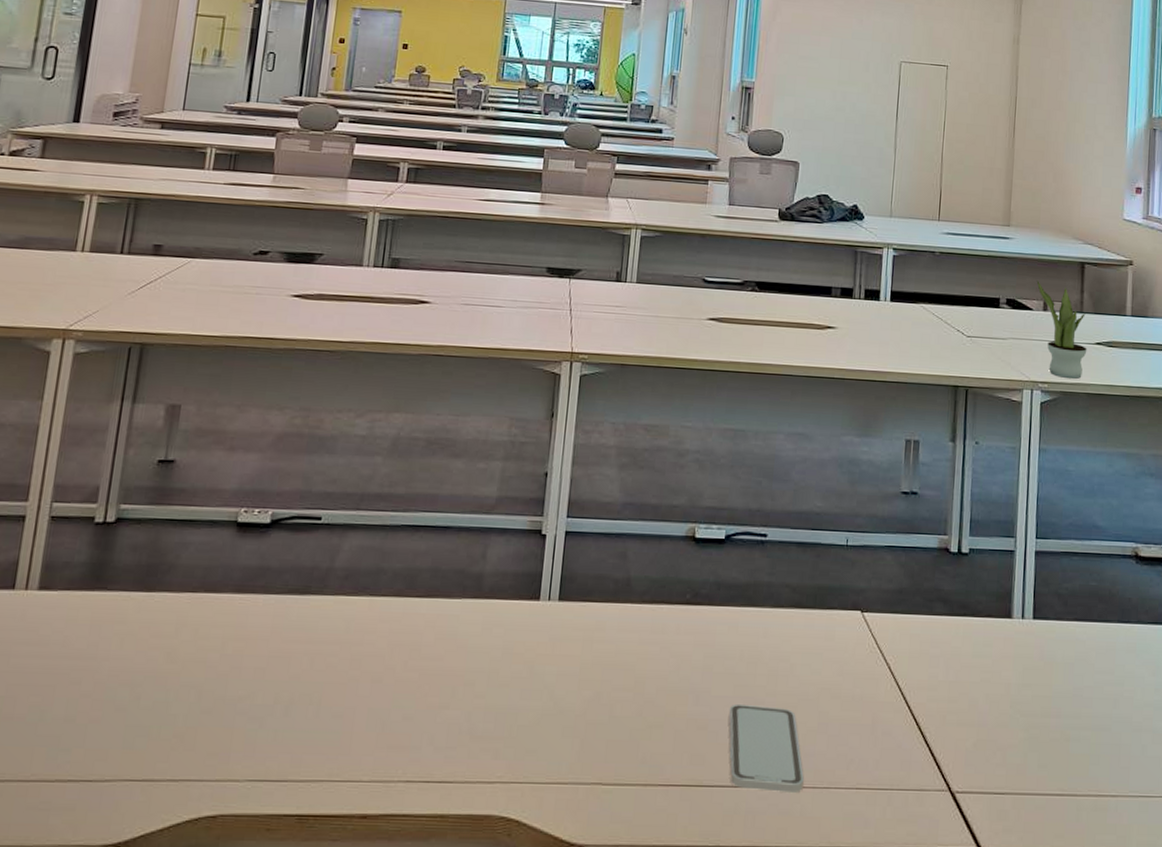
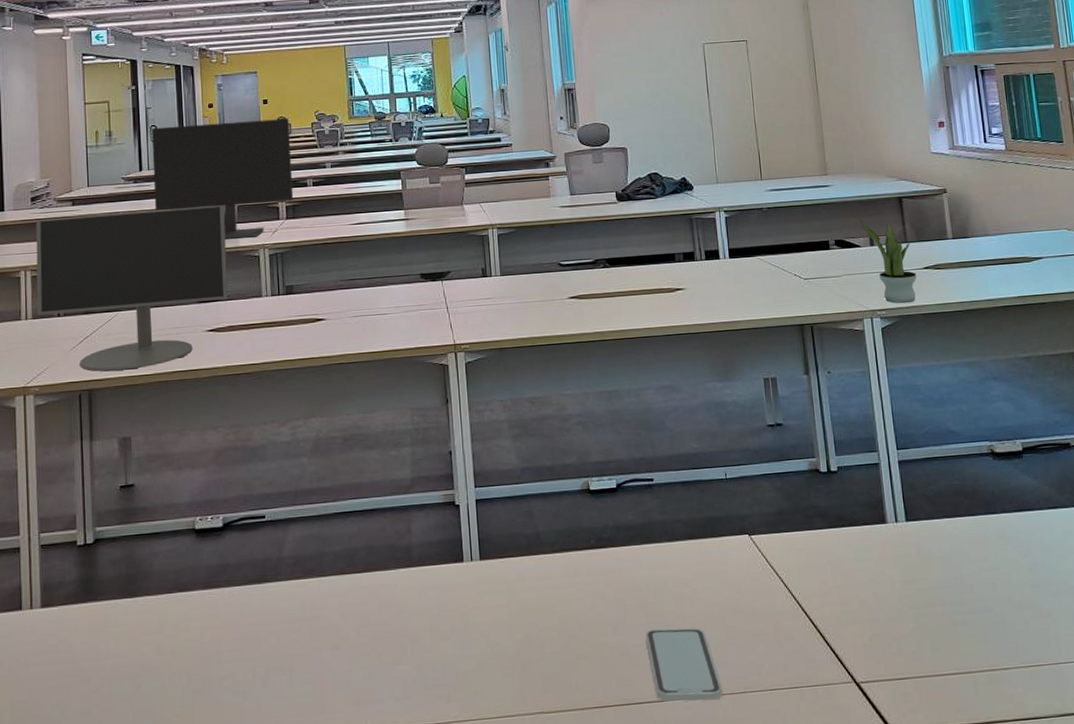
computer monitor: none [96,139,340,328] -> present [35,205,228,372]
computer monitor: none [256,55,429,198] -> present [151,118,294,239]

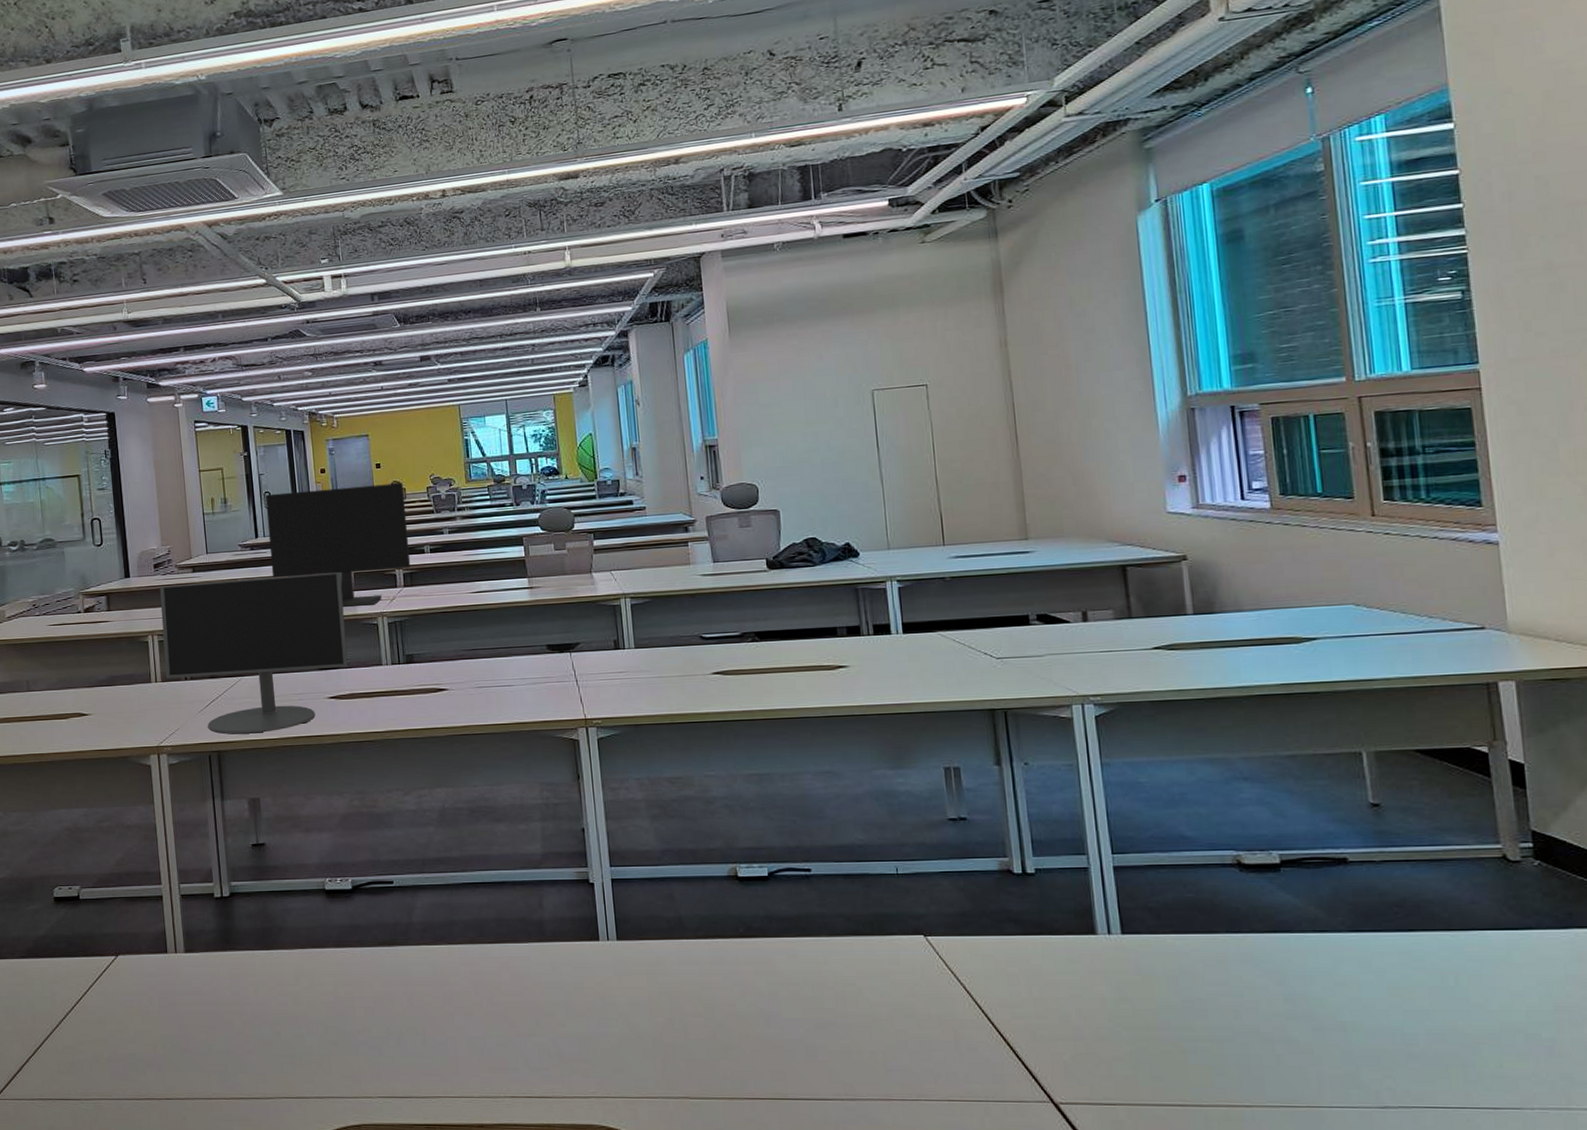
smartphone: present [645,628,722,702] -> none [801,1025,891,1106]
potted plant: present [860,220,917,304] -> none [1069,591,1144,689]

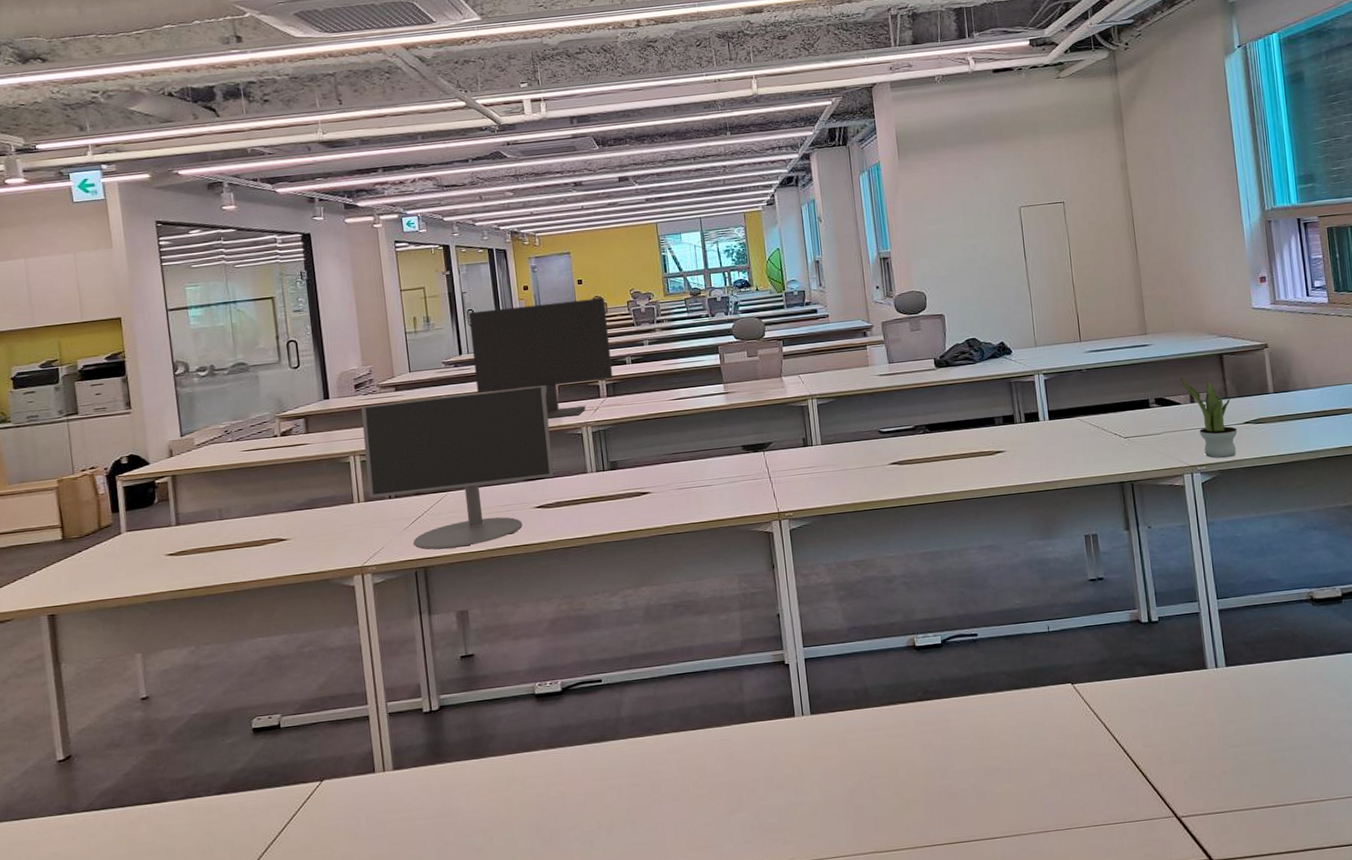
potted plant: none [1069,591,1144,689] -> present [1180,377,1238,459]

